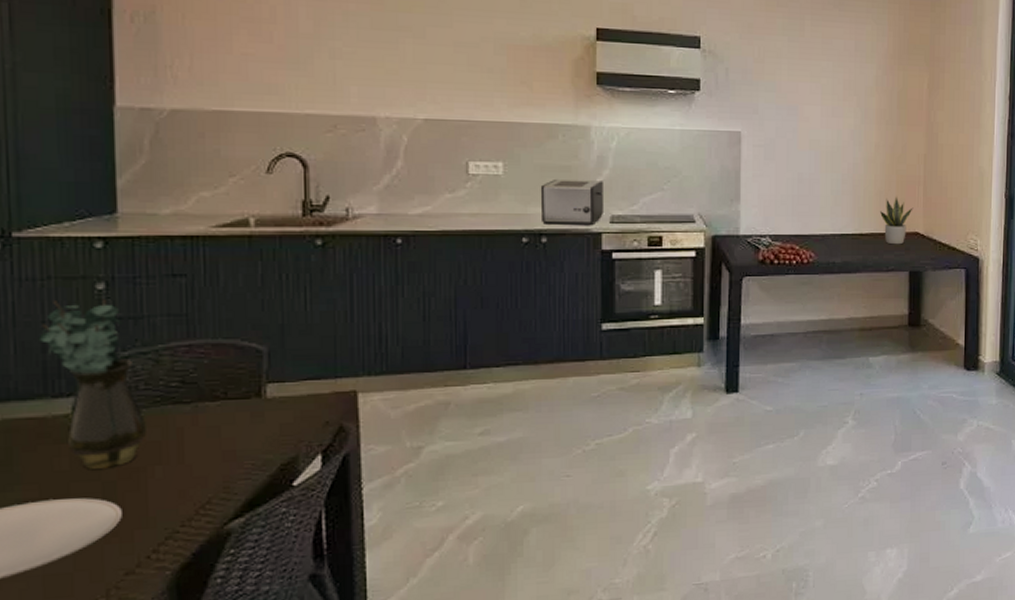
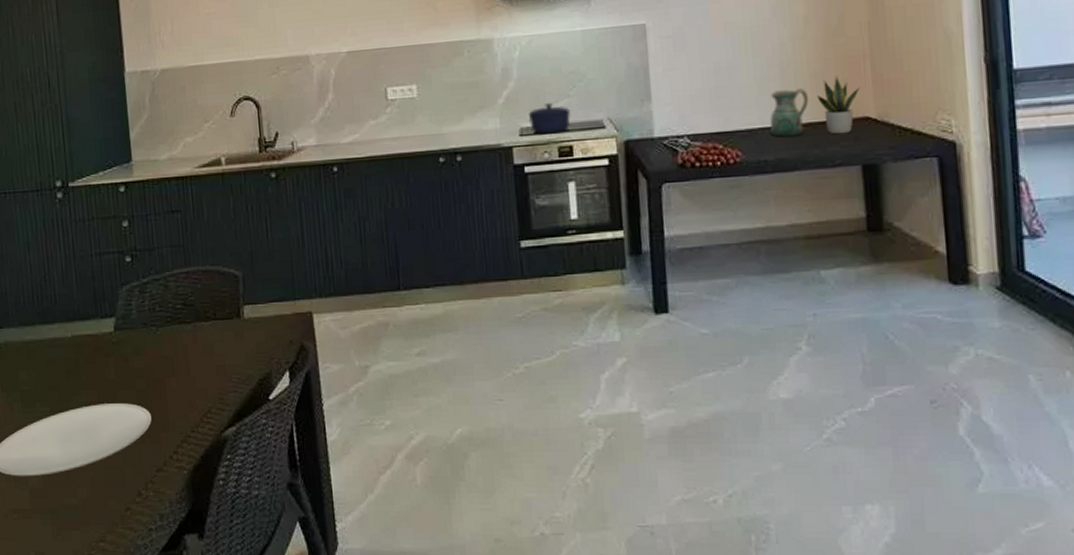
vase: present [38,299,146,469] -> none [89,234,163,379]
toaster: present [540,178,603,226] -> none [451,93,512,144]
cooking pot: none [620,193,663,225] -> present [528,102,571,135]
ceramic pitcher: none [839,204,874,243] -> present [770,89,809,137]

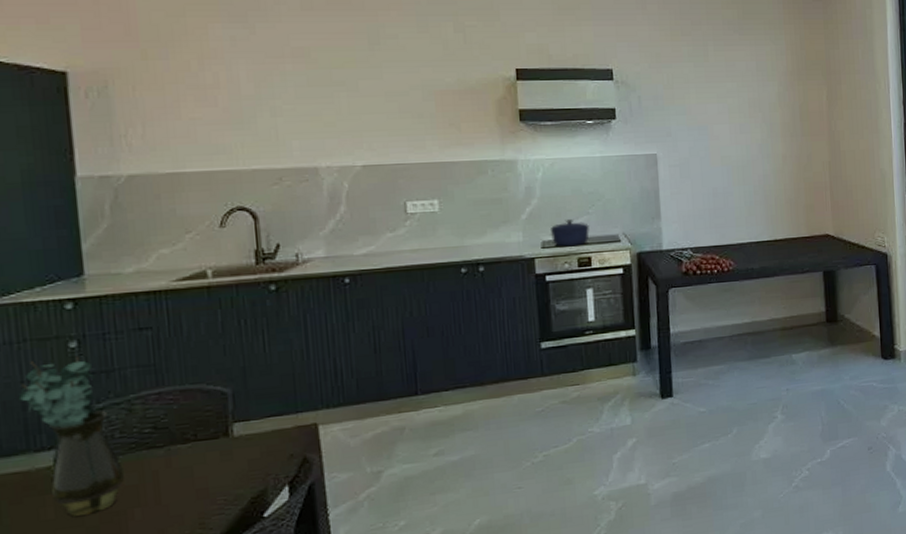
vase: none [89,234,163,379] -> present [18,356,124,516]
ceramic pitcher: present [770,89,809,137] -> none [756,212,786,250]
potted plant: present [818,76,860,135] -> none [792,202,822,248]

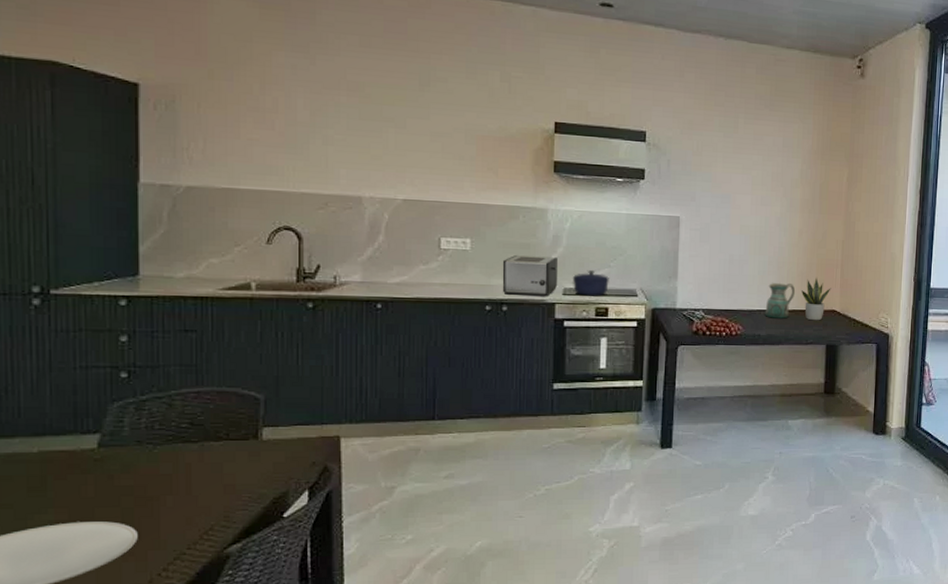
vase: present [18,356,124,516] -> none [70,349,160,497]
toaster: none [474,210,535,255] -> present [502,254,557,297]
ceramic pitcher: none [756,212,786,250] -> present [765,283,796,319]
potted plant: none [792,202,822,248] -> present [802,277,831,321]

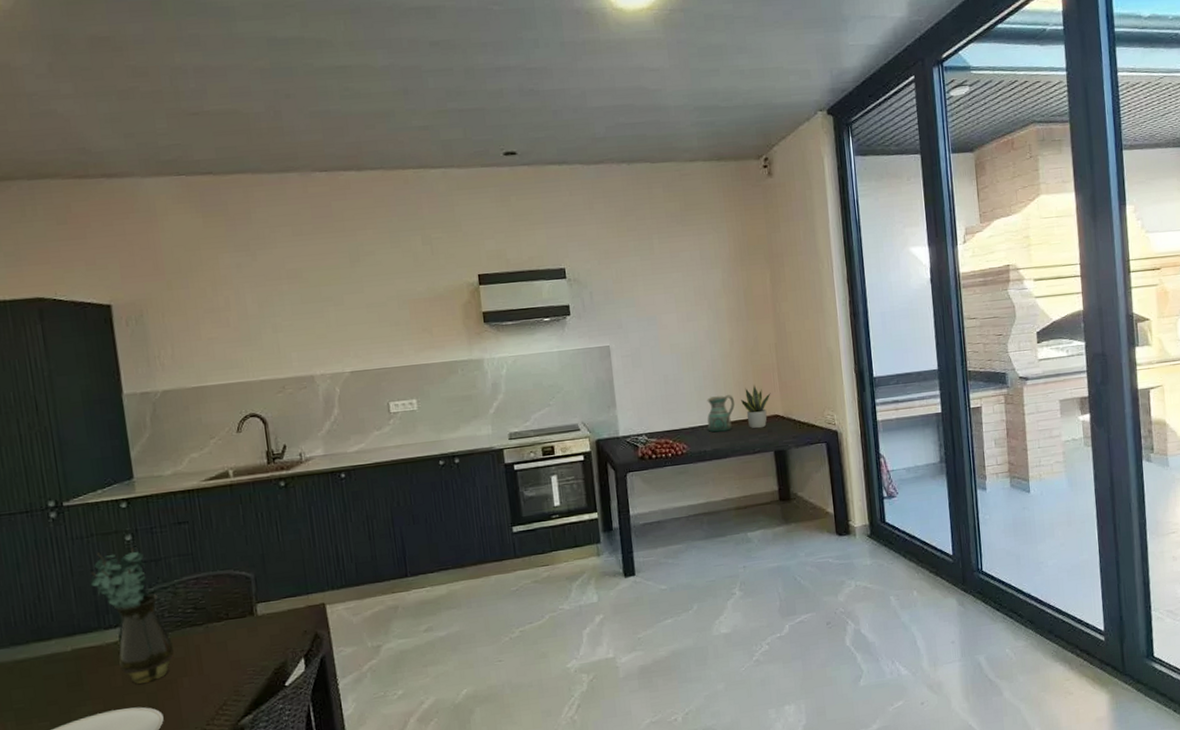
vase: none [70,349,160,497] -> present [90,547,174,684]
toaster: present [502,254,557,297] -> none [448,404,503,448]
cooking pot: present [572,269,609,297] -> none [515,411,551,438]

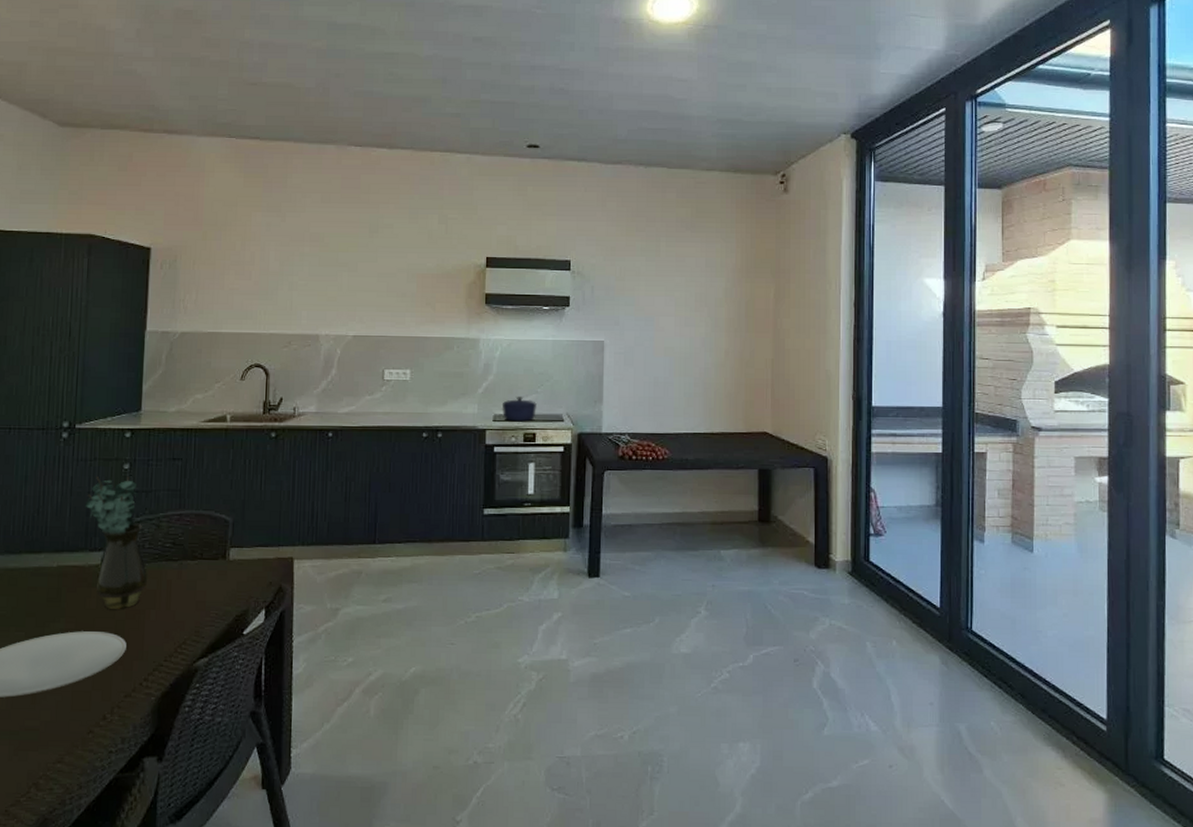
cooking pot: none [515,411,551,438] -> present [501,395,537,423]
ceramic pitcher: present [707,395,735,433] -> none [692,405,724,442]
potted plant: present [741,385,771,429] -> none [730,398,762,444]

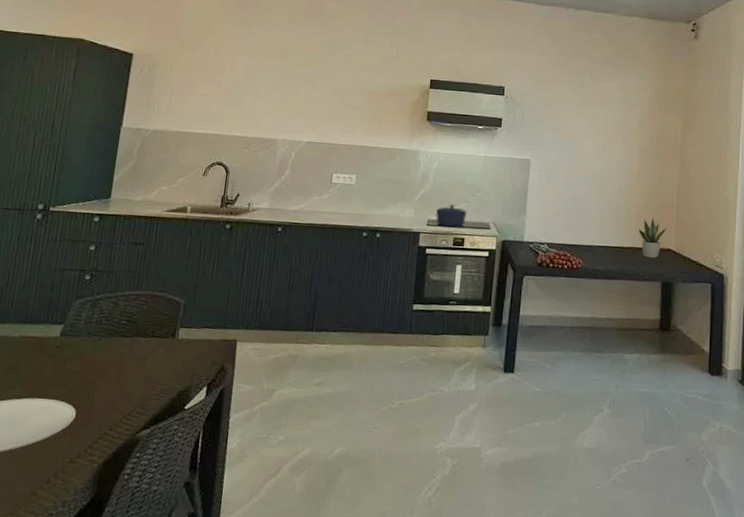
vase: present [85,475,147,609] -> none [50,255,102,379]
potted plant: none [730,398,762,444] -> present [639,217,667,259]

